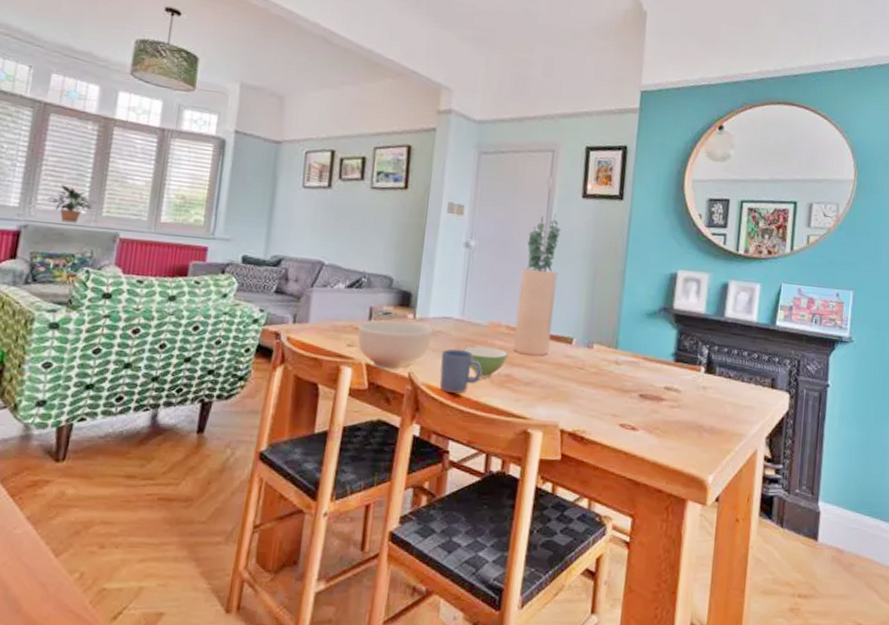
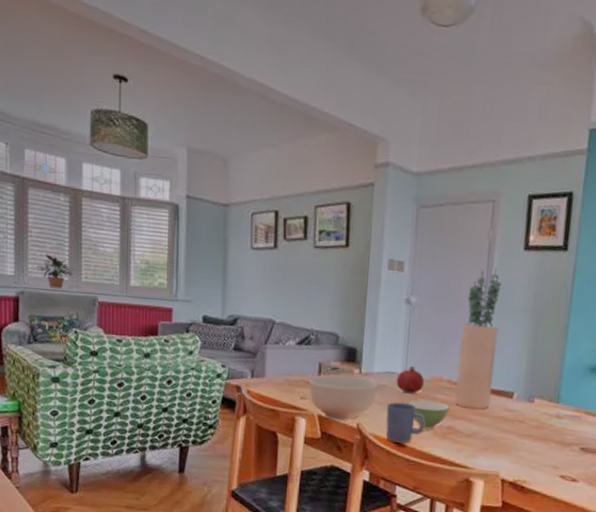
fruit: none [452,310,482,340] -> present [396,365,425,394]

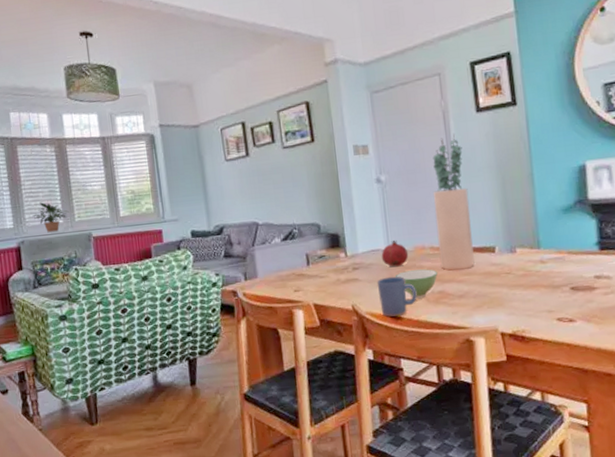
bowl: present [308,375,379,420] -> none [299,260,366,305]

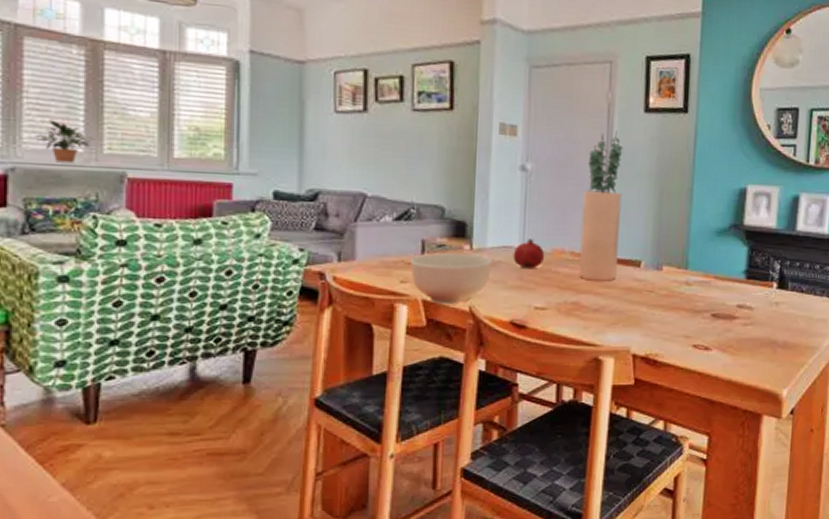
bowl: none [299,260,366,305] -> present [409,252,493,303]
mug: present [376,276,417,317] -> none [502,279,547,324]
bowl: present [395,269,438,299] -> none [525,275,574,308]

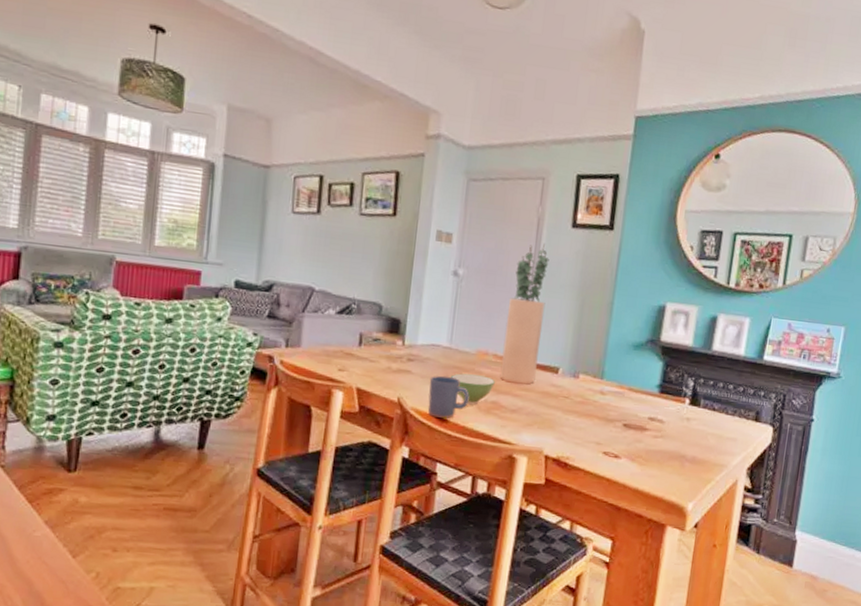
potted plant: present [35,120,95,164] -> none [45,207,92,246]
bowl: present [409,252,493,303] -> none [347,346,423,394]
mug: none [502,279,547,324] -> present [428,375,469,418]
fruit: present [513,238,545,269] -> none [440,338,470,368]
bowl: none [525,275,574,308] -> present [450,373,495,405]

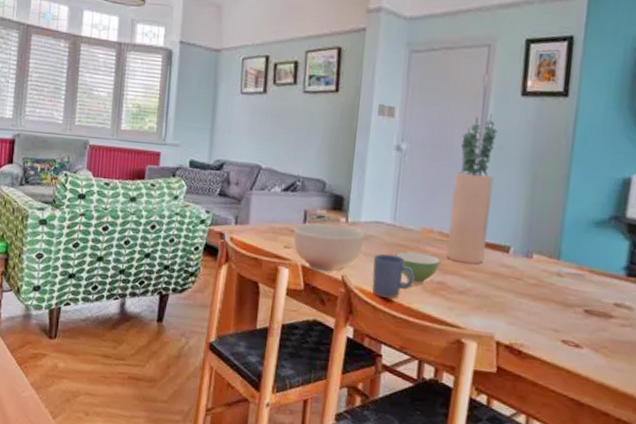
bowl: none [347,346,423,394] -> present [293,223,366,272]

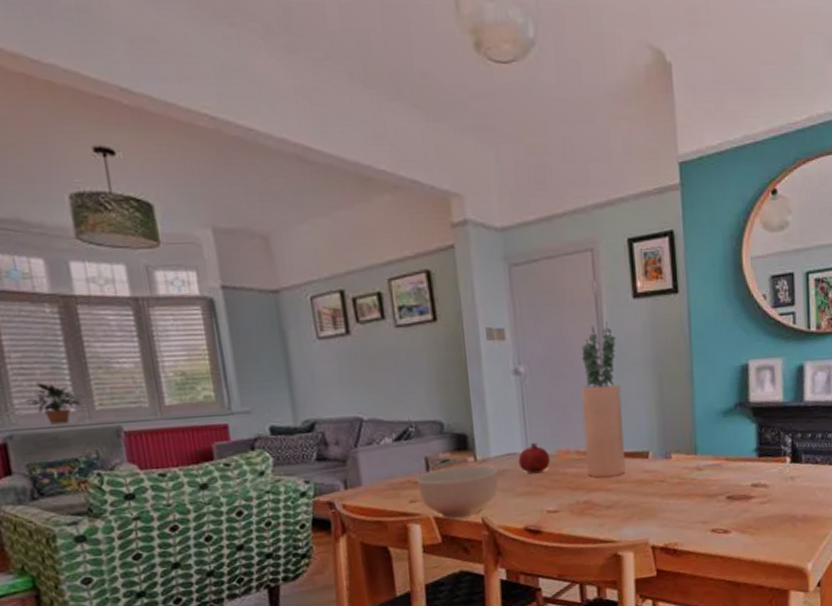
potted plant: none [34,98,71,132] -> present [26,383,85,425]
mug: present [372,253,414,298] -> none [512,484,559,531]
fruit: none [384,215,414,246] -> present [518,442,551,474]
bowl: present [394,251,441,286] -> none [534,476,584,510]

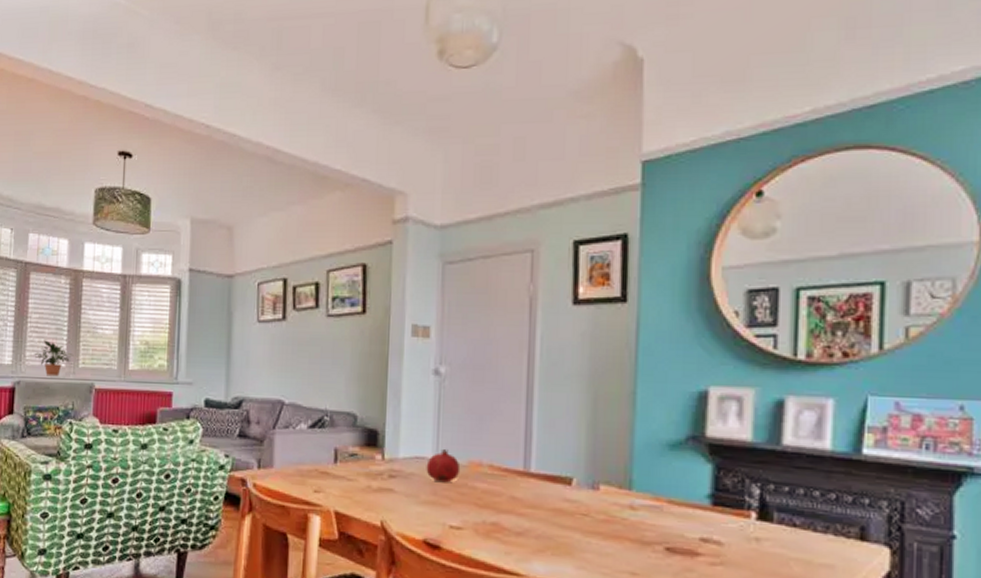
bowl: present [415,465,499,518] -> none [323,462,406,517]
vase: present [580,321,626,478] -> none [498,327,548,501]

